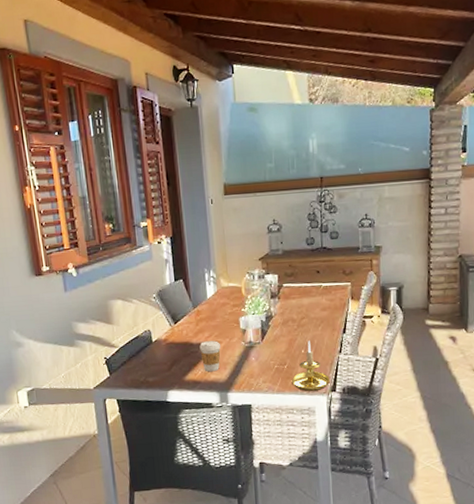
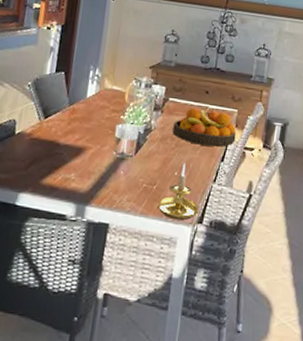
coffee cup: present [199,341,221,372] -> none [65,144,90,180]
fruit bowl: none [292,287,354,322] -> present [172,107,237,147]

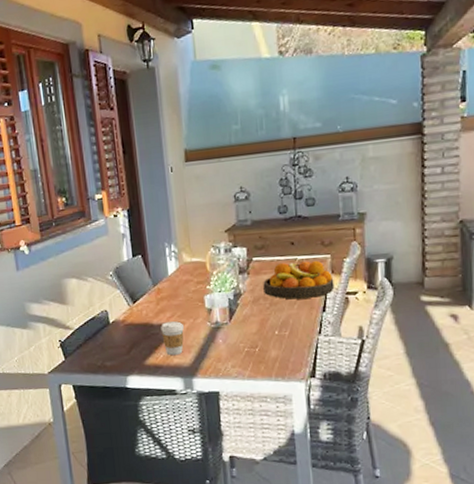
coffee cup: none [65,144,90,180] -> present [161,321,184,356]
candle holder: present [157,163,199,220] -> none [263,320,308,377]

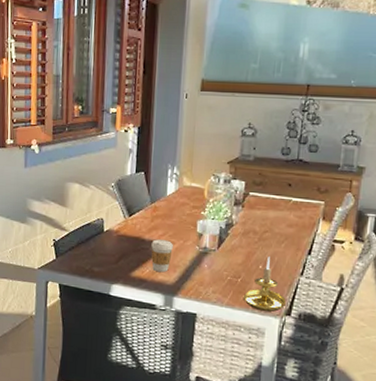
fruit bowl: present [263,260,335,300] -> none [255,201,324,240]
candle holder: none [263,320,308,377] -> present [243,256,286,312]

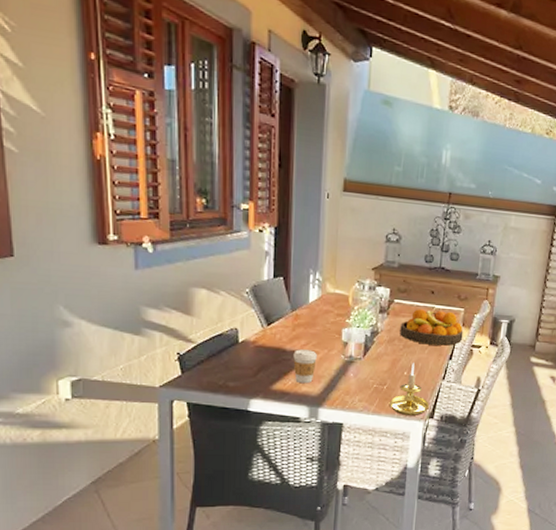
fruit bowl: none [255,201,324,240] -> present [400,308,464,346]

